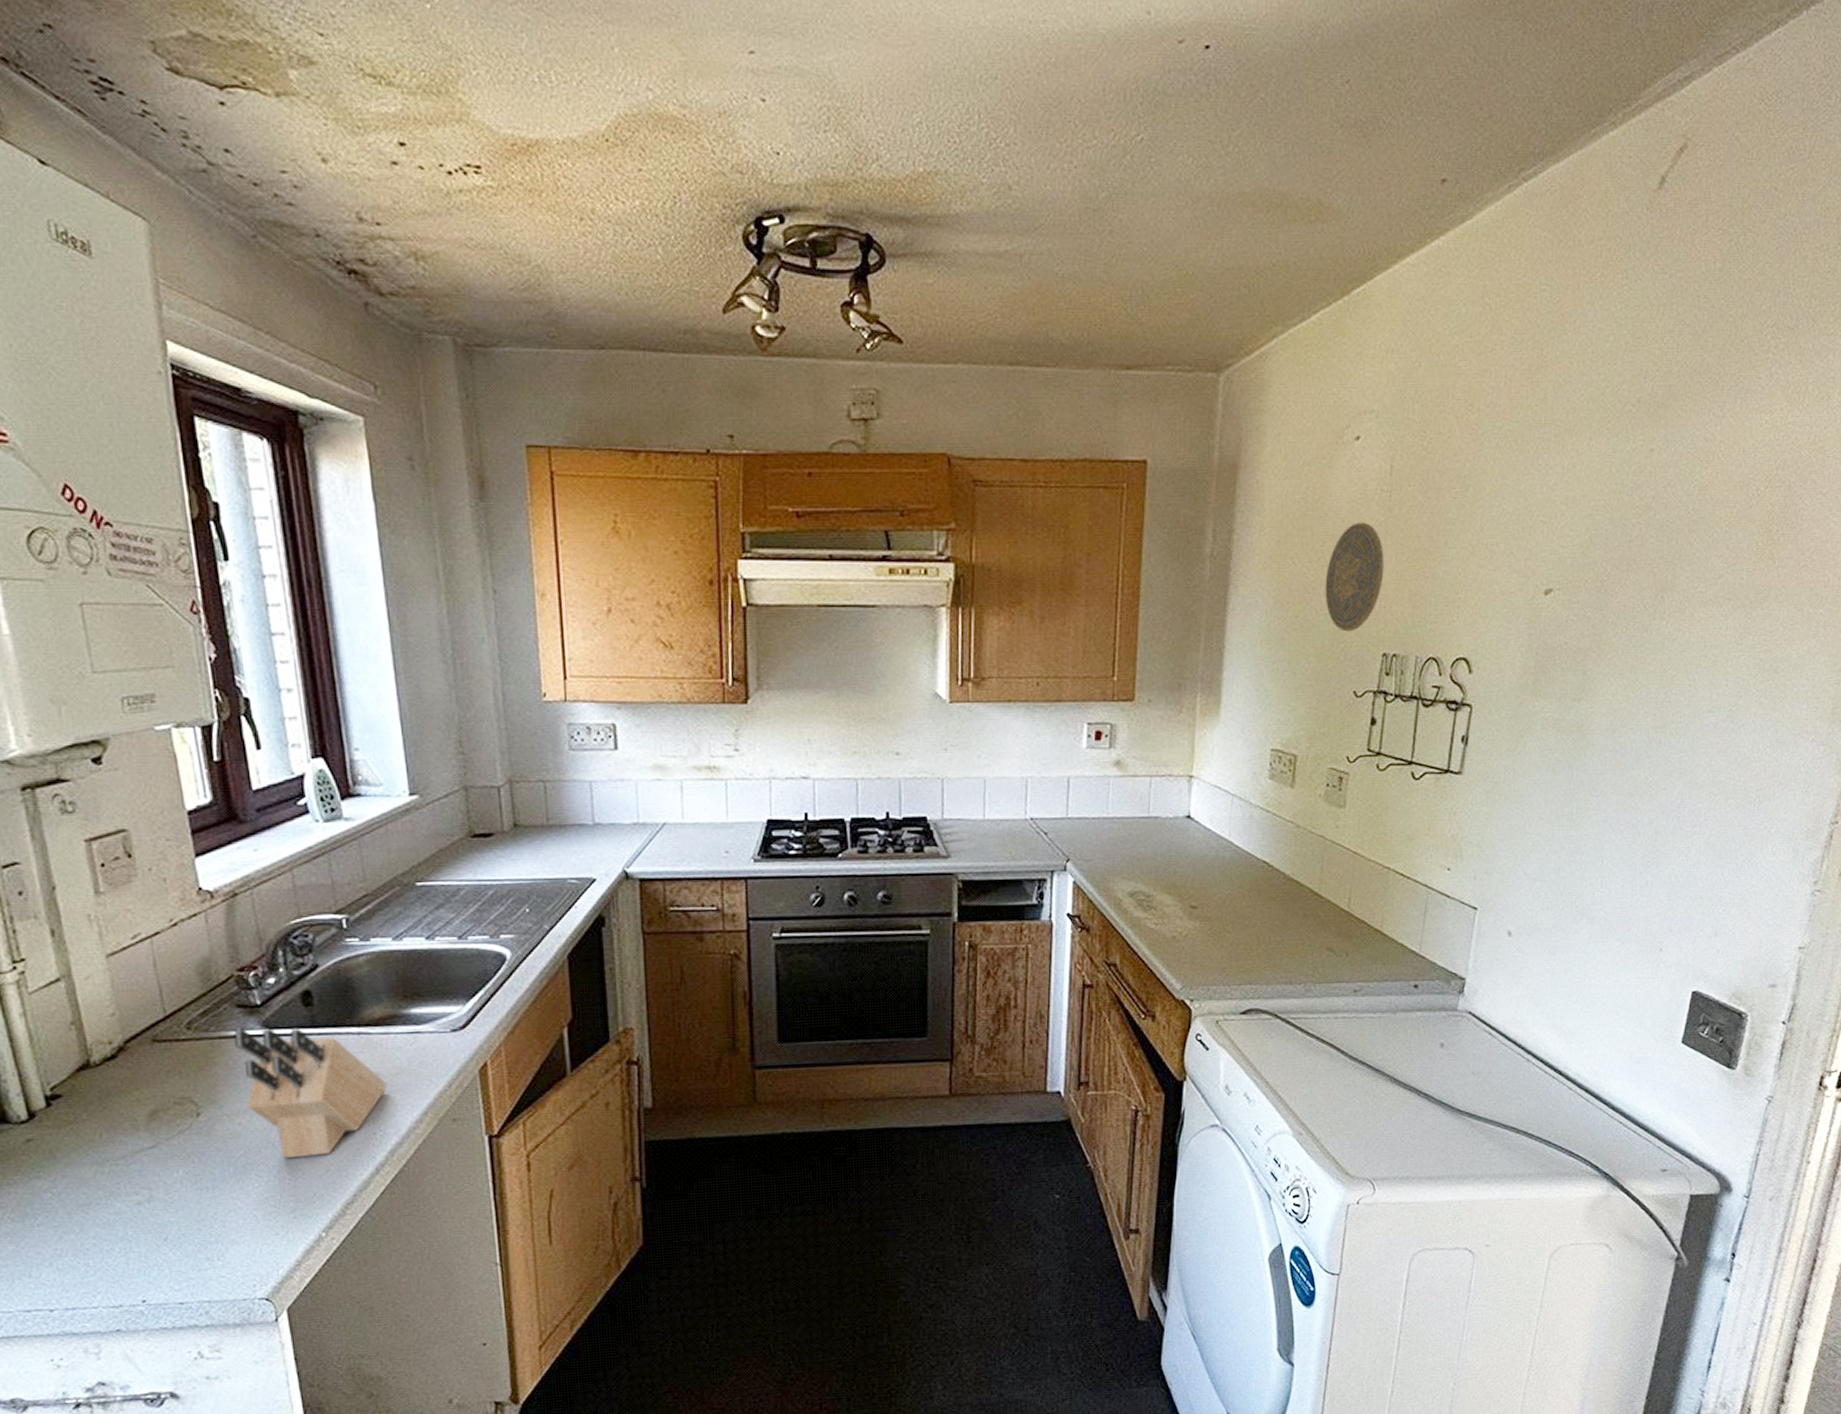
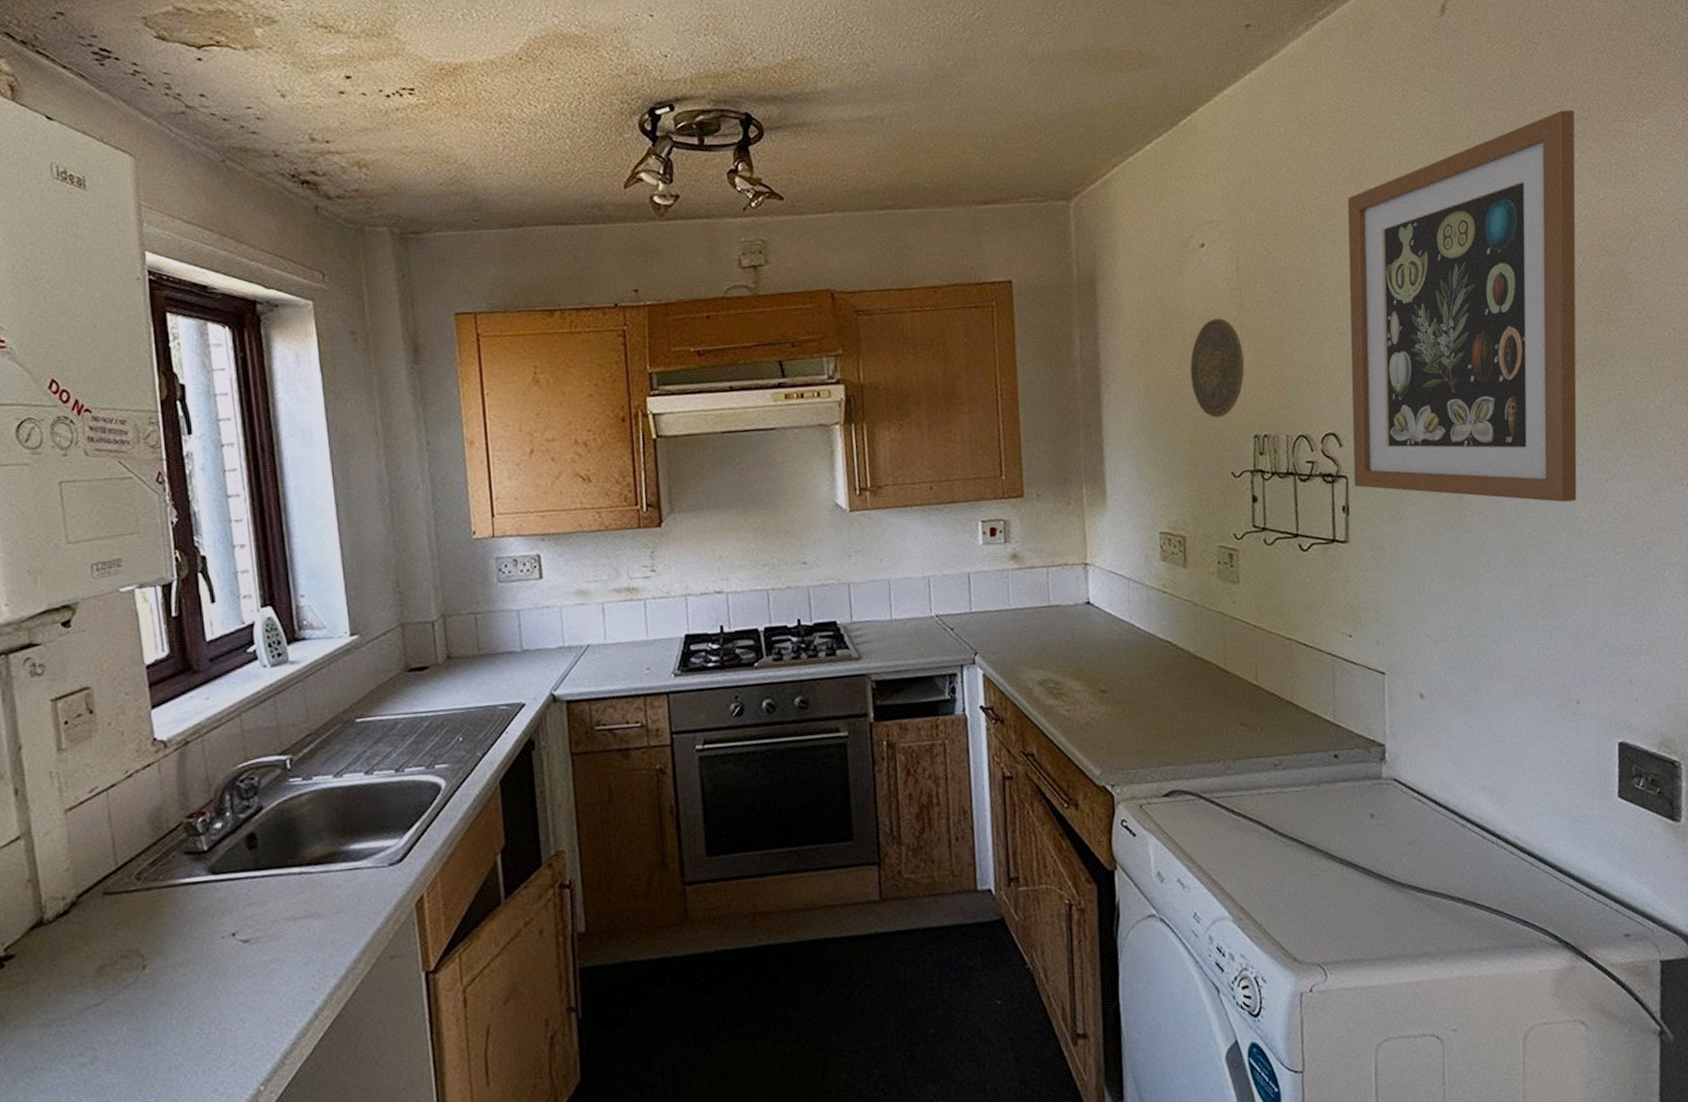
knife block: present [233,1028,388,1159] -> none [180,871,327,1009]
wall art: none [1477,316,1781,749] -> present [1347,109,1577,502]

